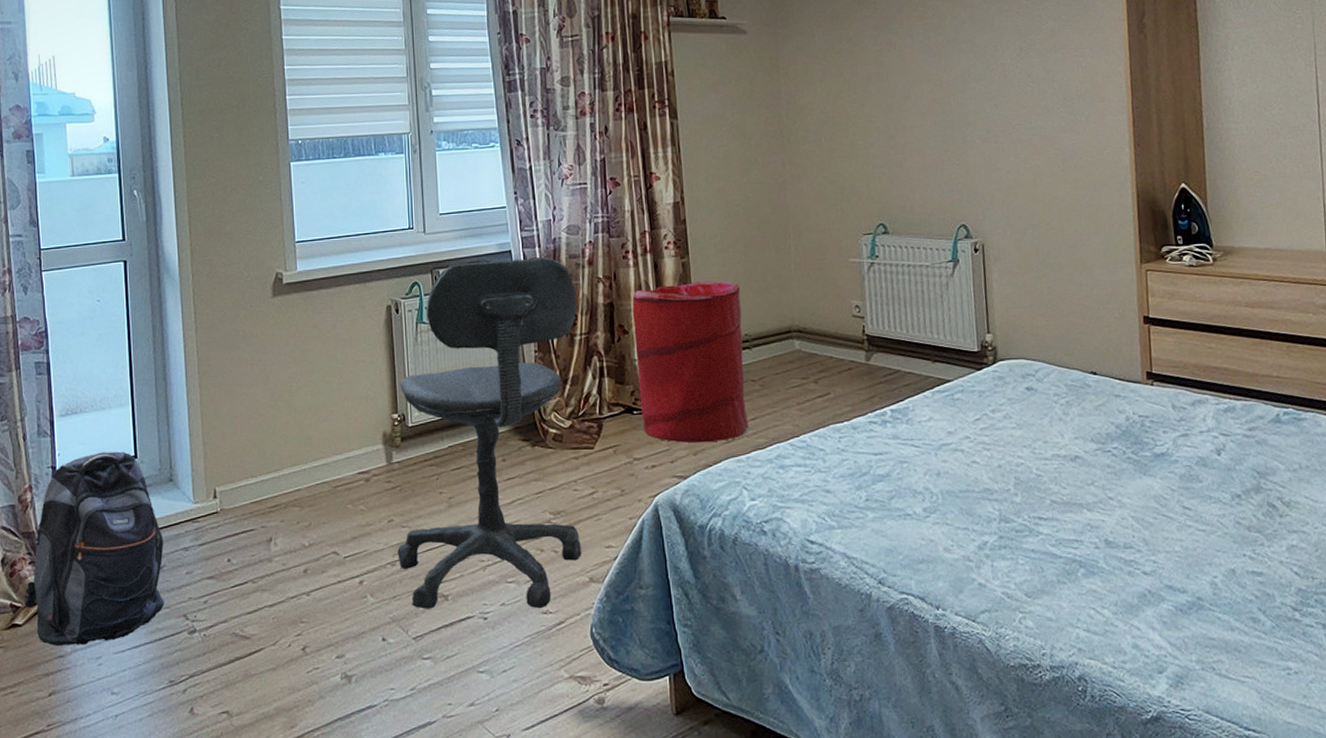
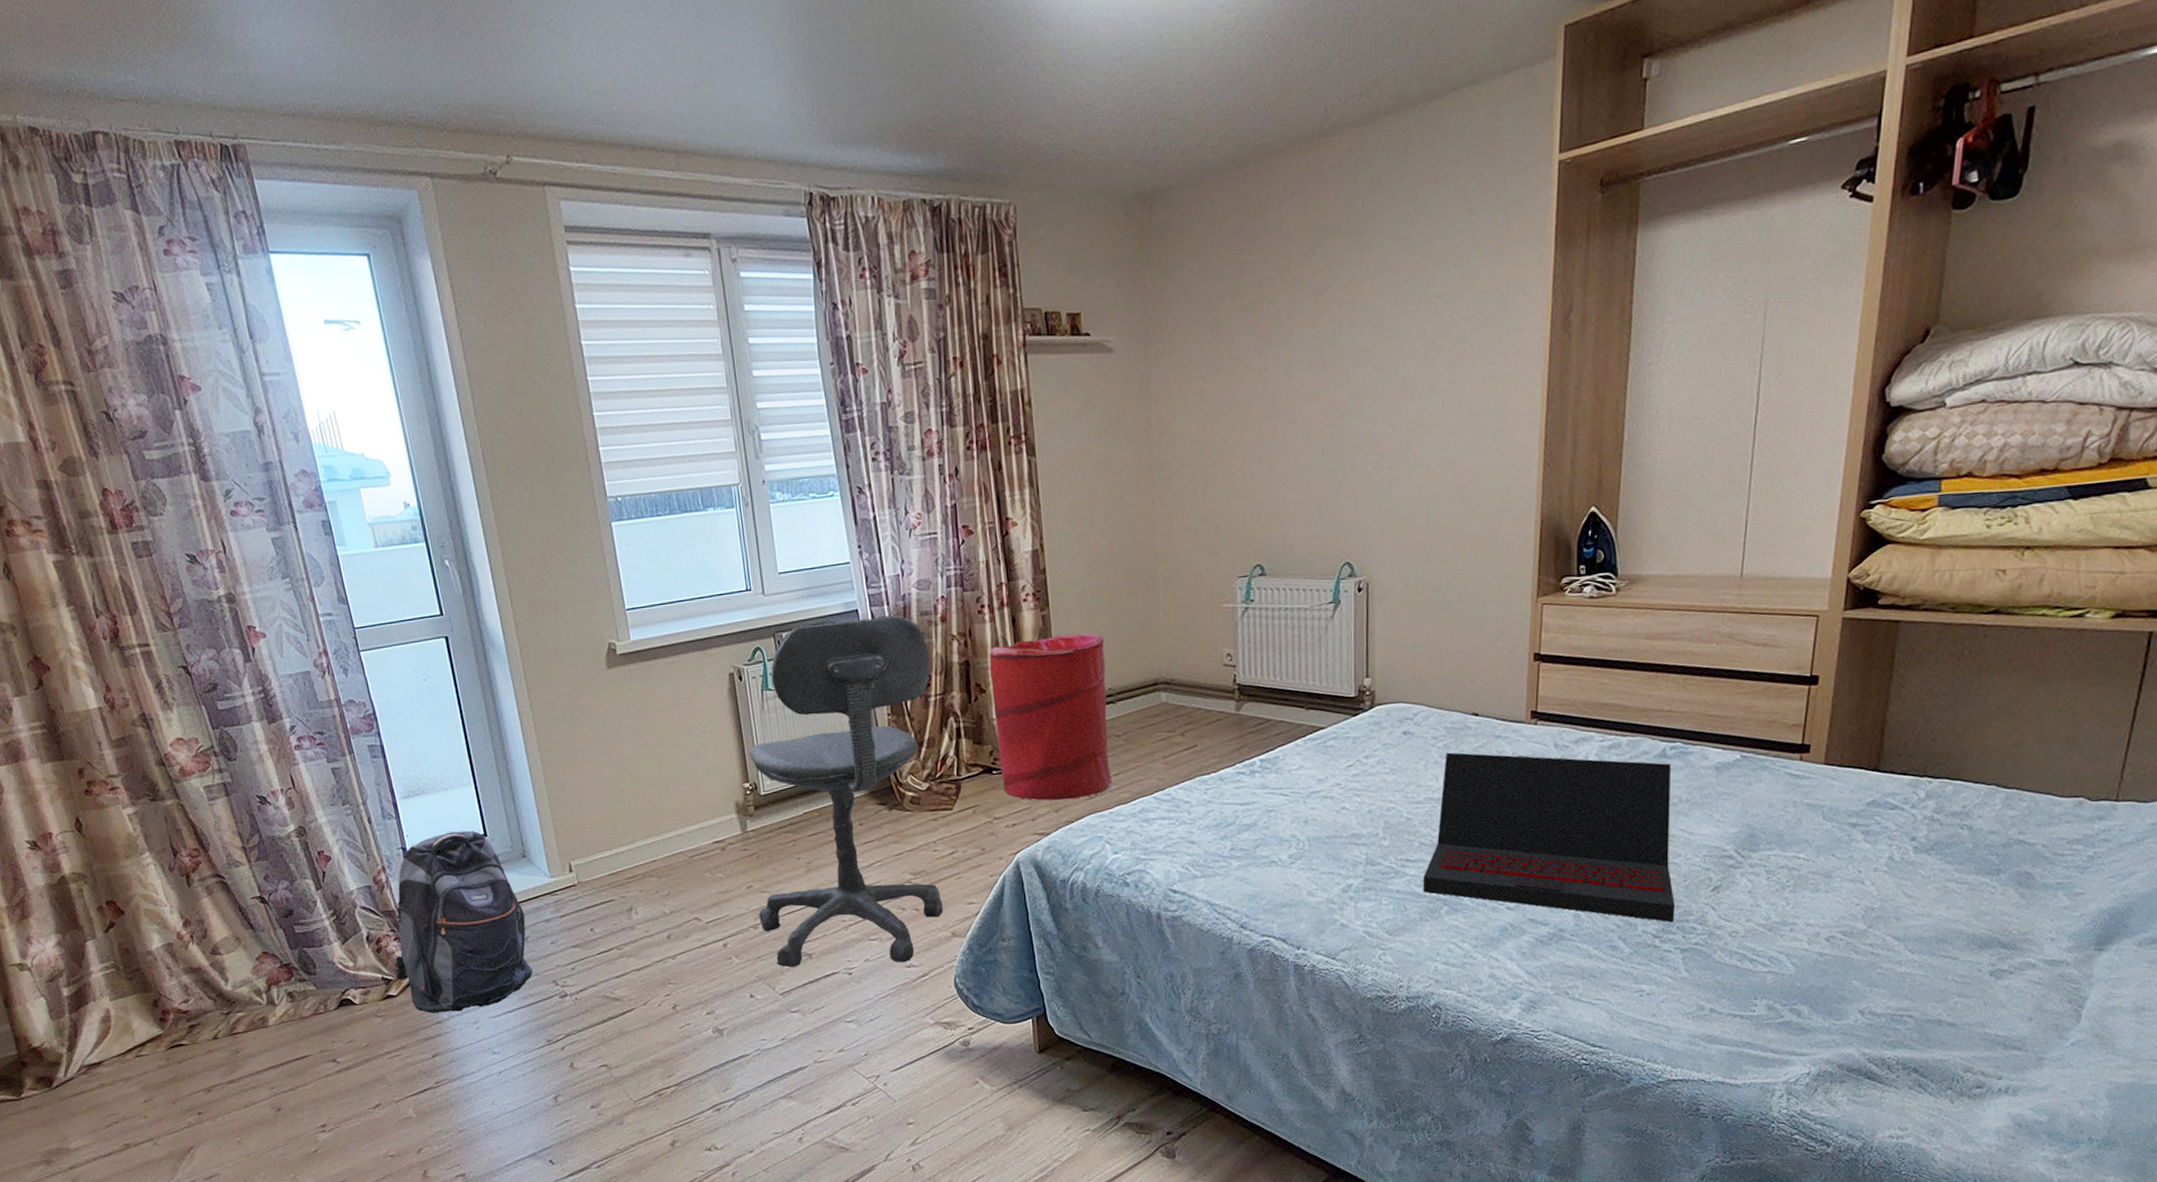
laptop: none [1057,409,1312,595] -> present [1422,752,1675,923]

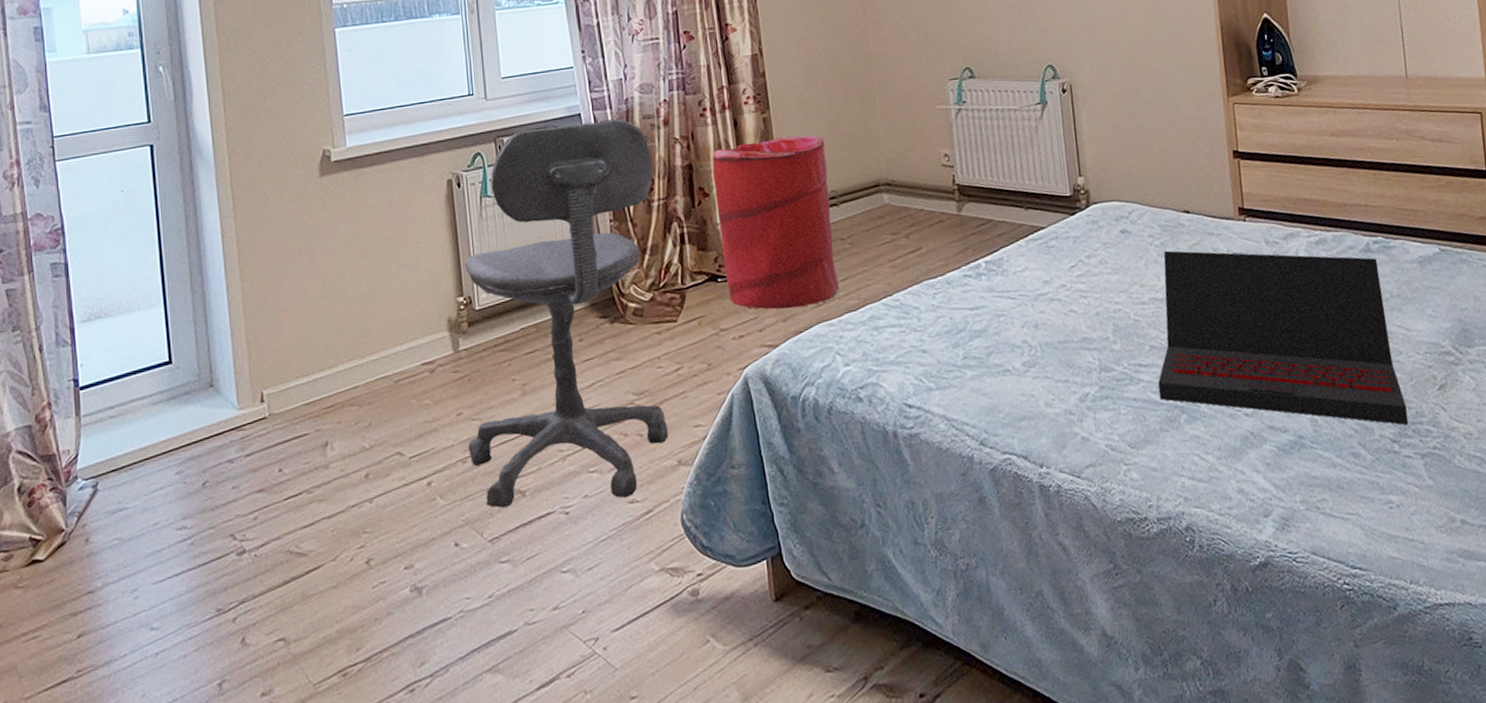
backpack: present [393,830,533,1013] -> none [44,357,208,581]

